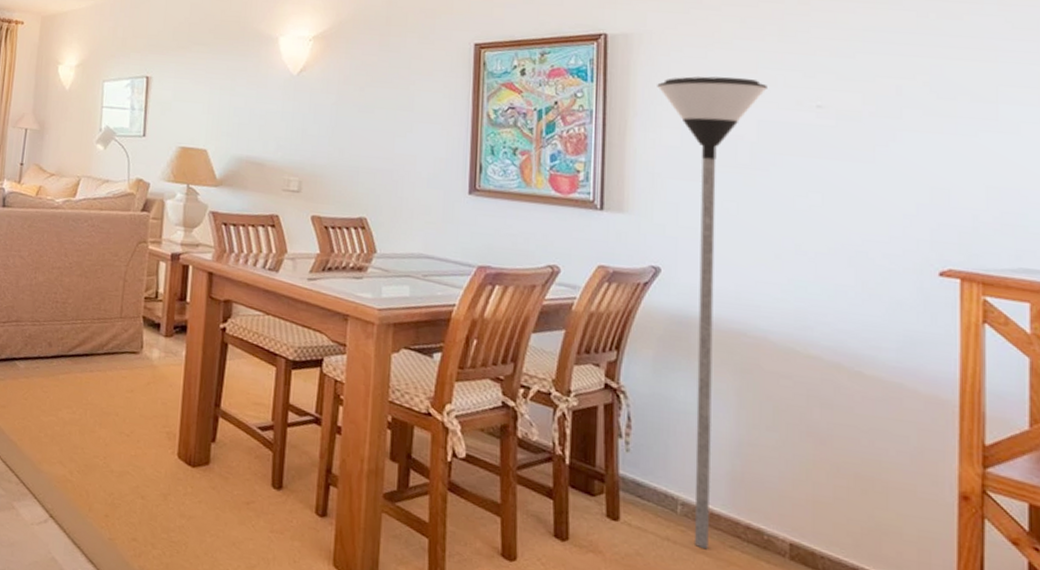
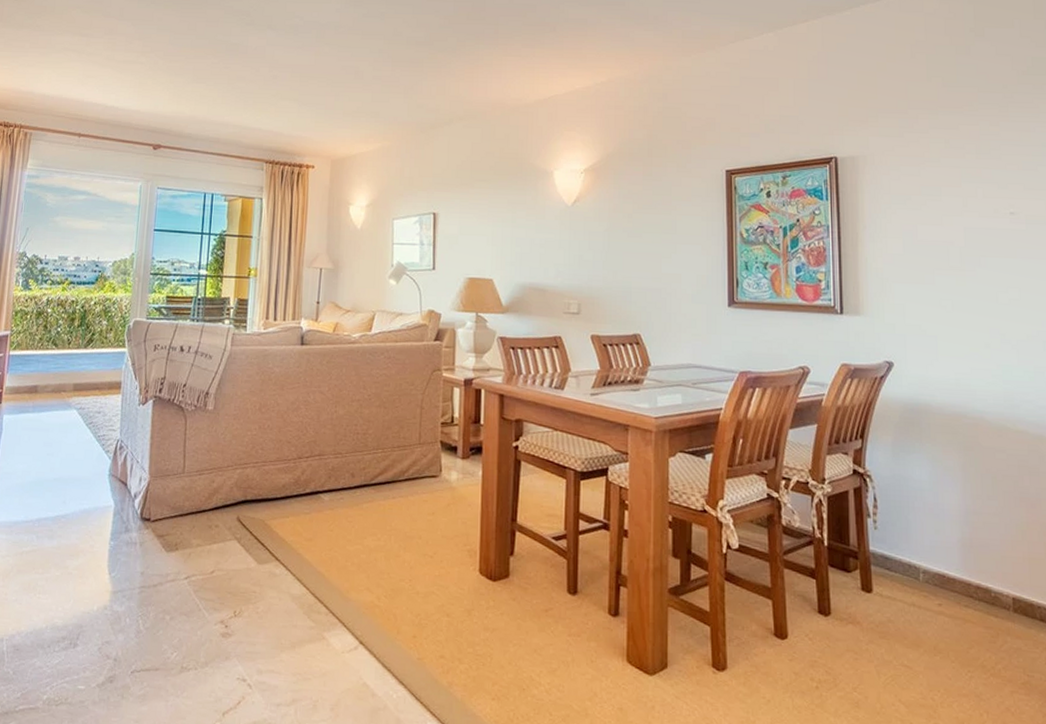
floor lamp: present [657,76,767,550] -> none [881,191,970,611]

